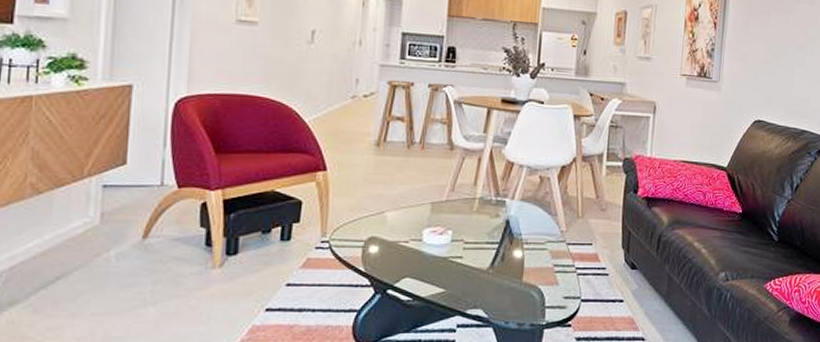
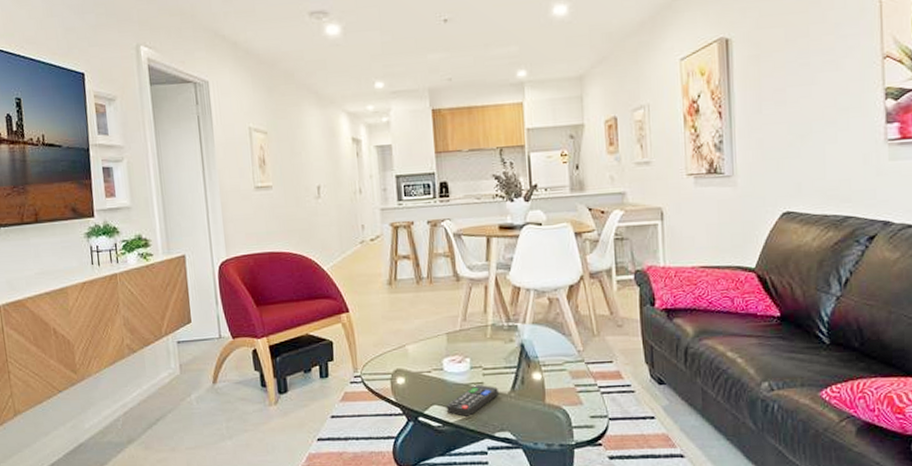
remote control: none [420,258,477,291] -> present [447,384,498,417]

